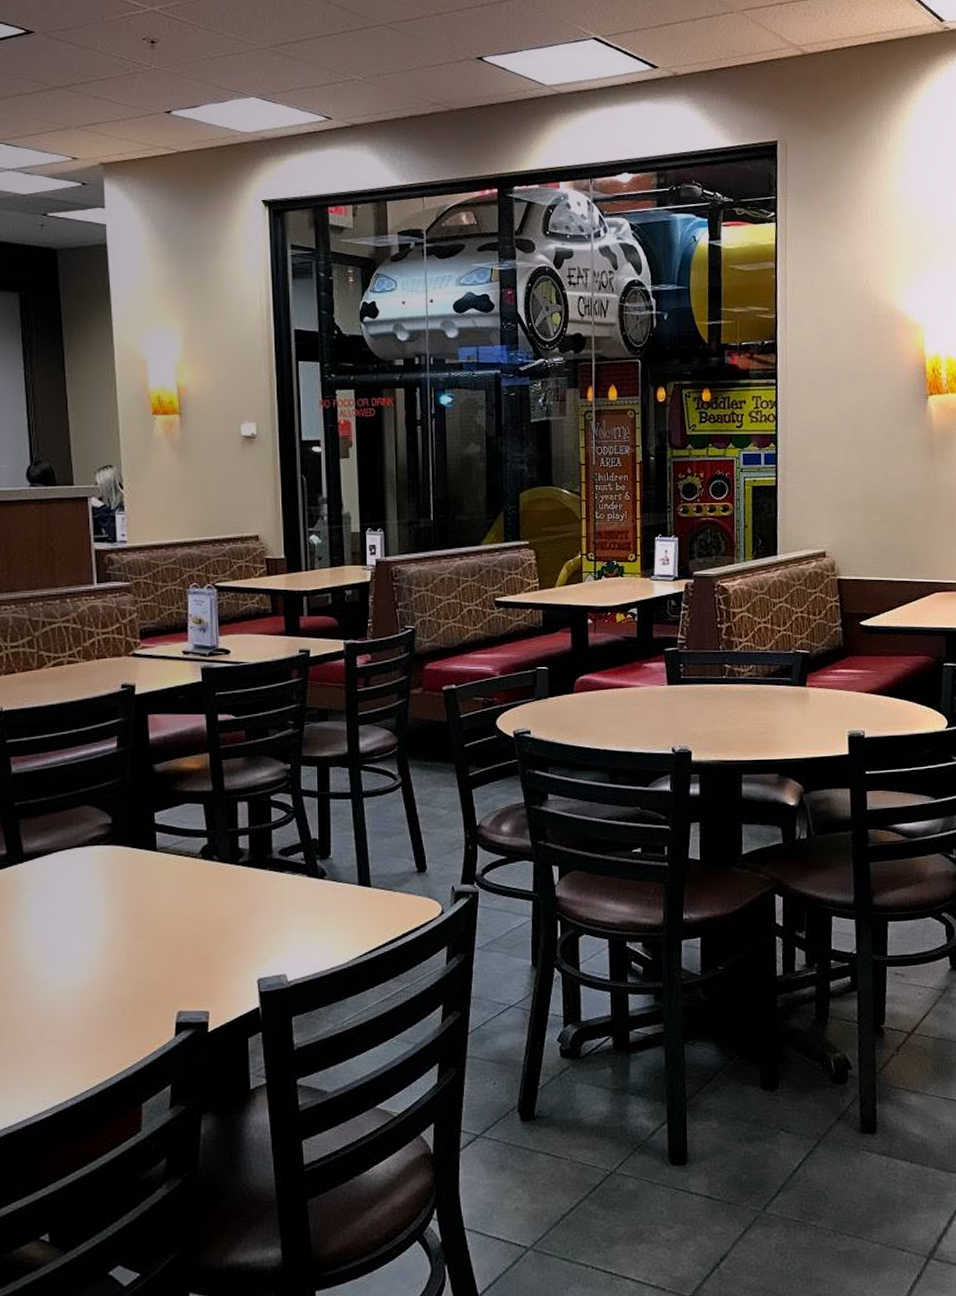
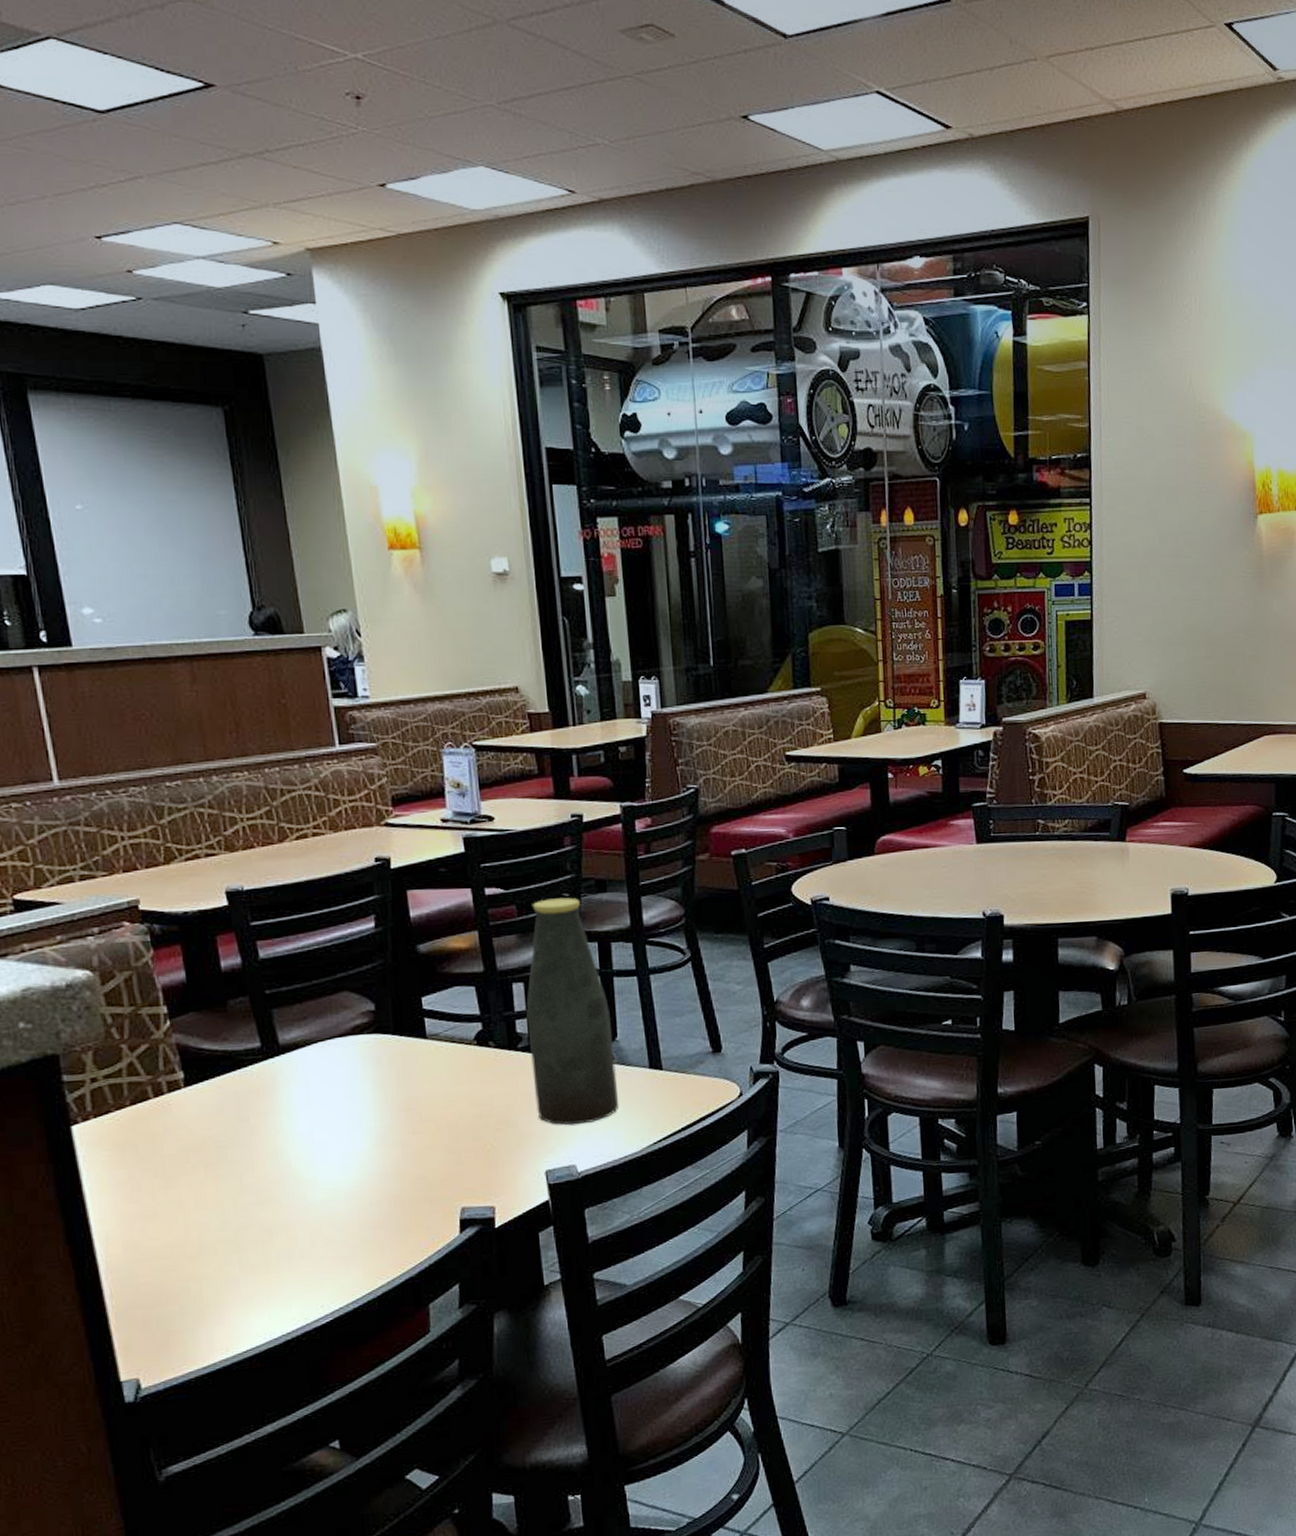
bottle: none [249,725,329,937] -> present [526,897,620,1126]

